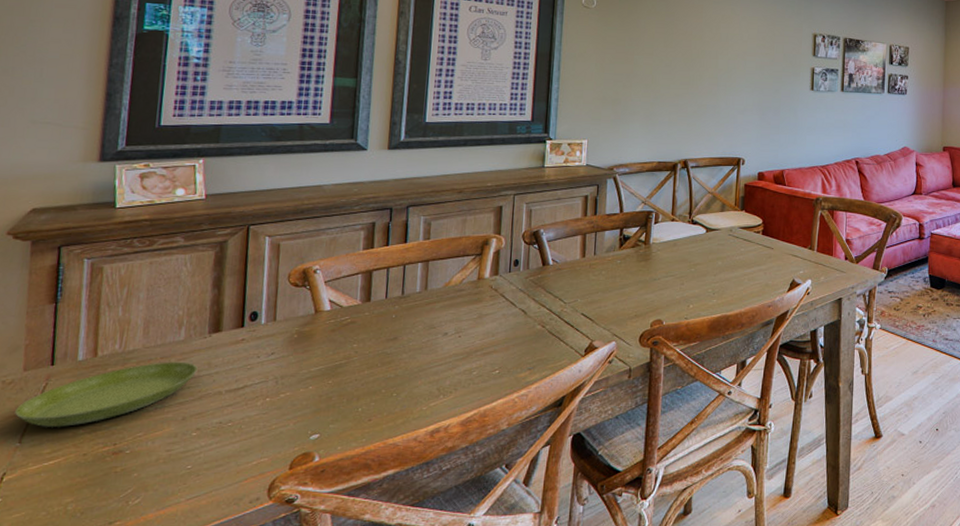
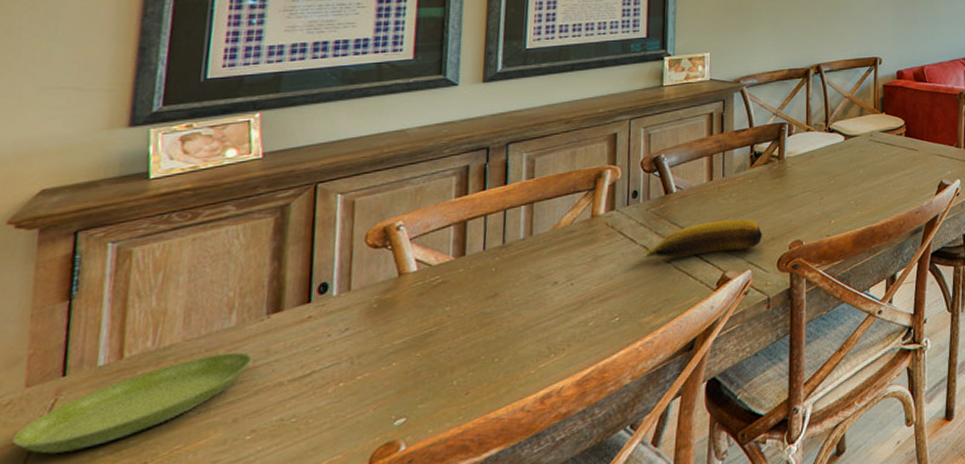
banana: none [520,294,628,323] -> present [642,219,763,258]

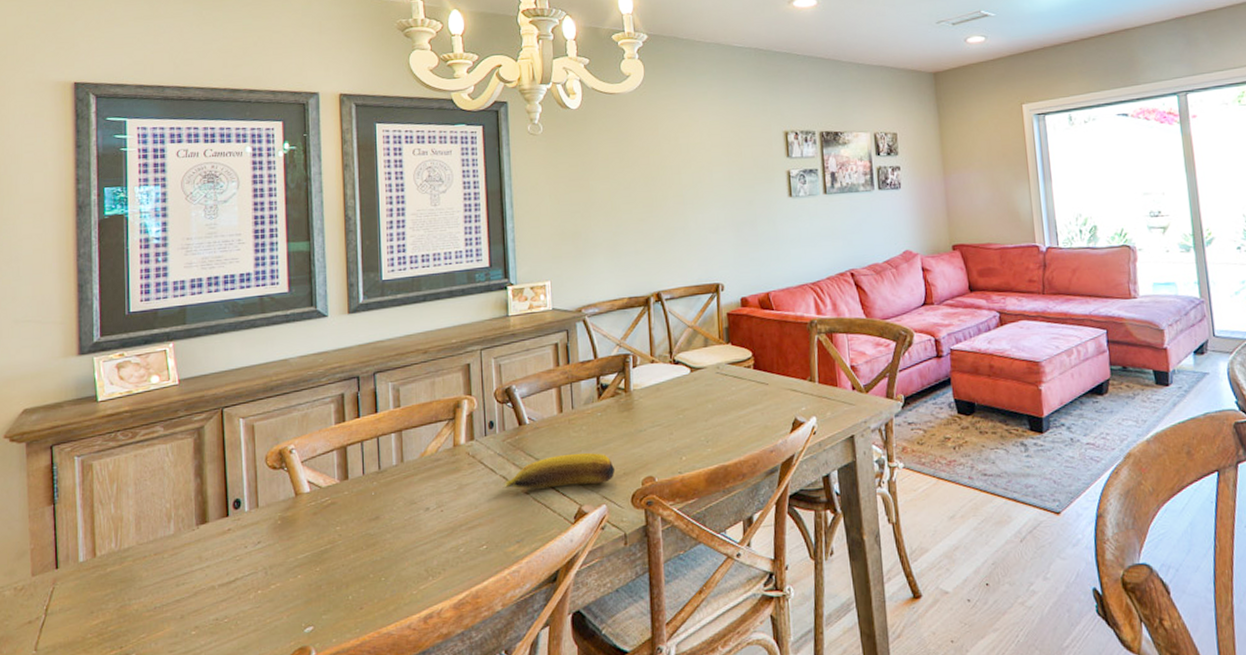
saucer: present [12,351,253,454] -> none [28,556,190,634]

